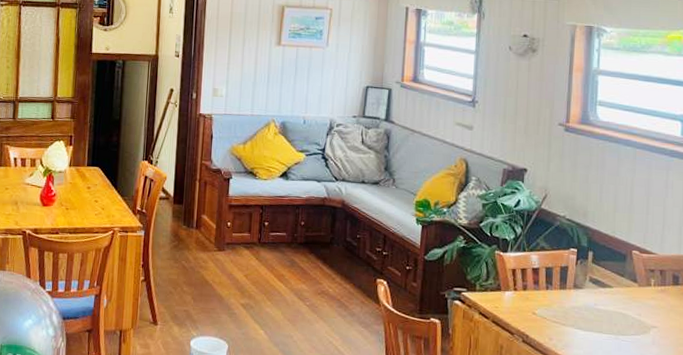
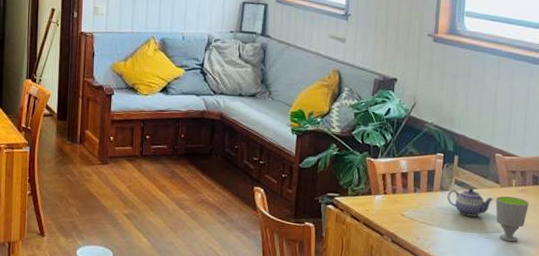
teapot: none [581,286,632,317] -> present [447,188,495,217]
cup: none [633,296,669,346] -> present [495,196,529,242]

